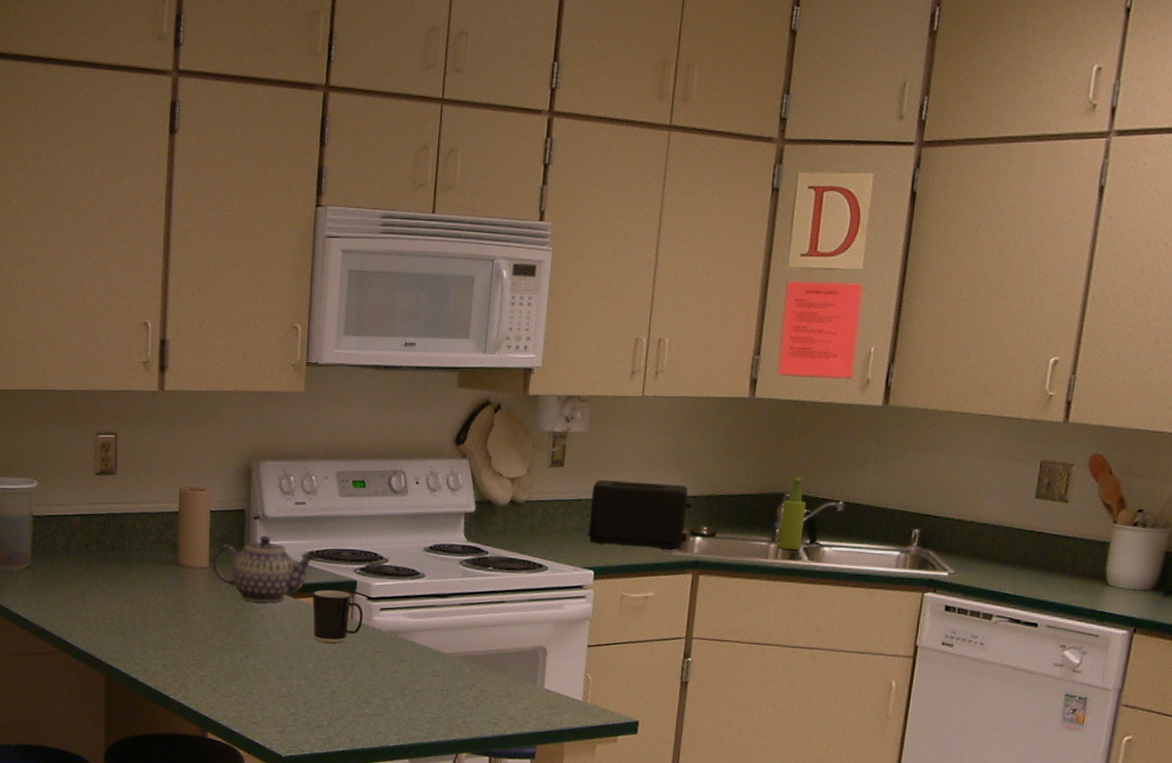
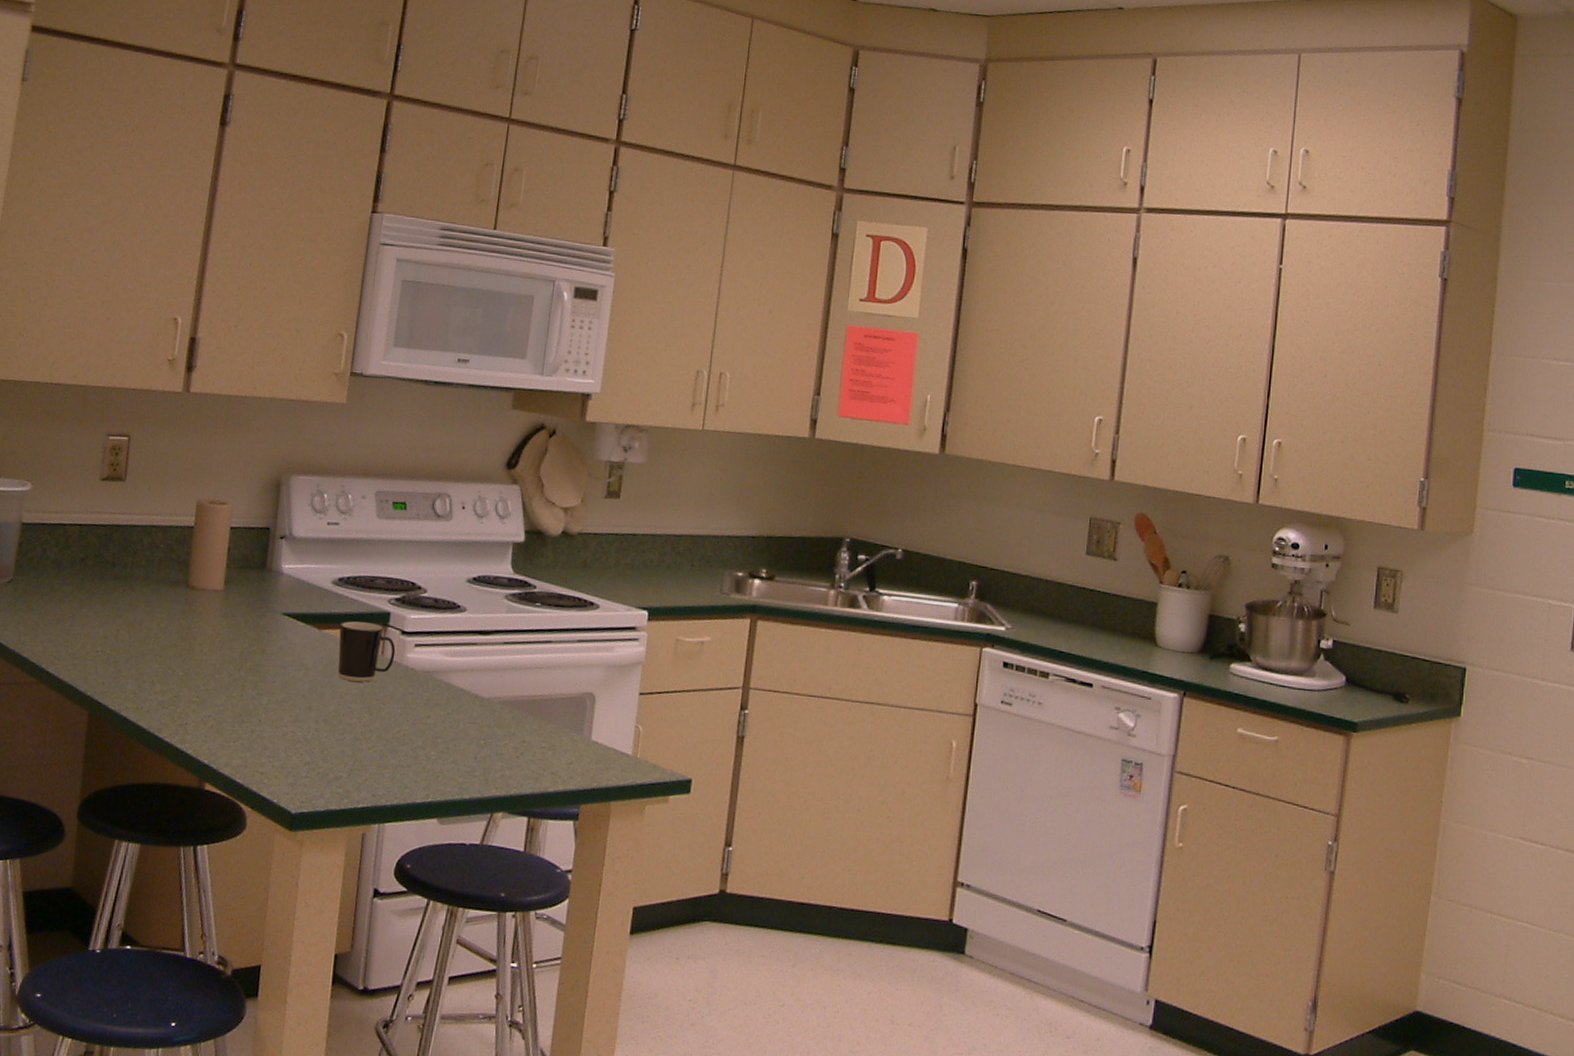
teapot: present [211,535,317,603] -> none [226,556,347,634]
toaster: present [587,480,692,550] -> none [642,514,751,593]
soap dispenser: present [778,477,807,551] -> none [837,521,866,598]

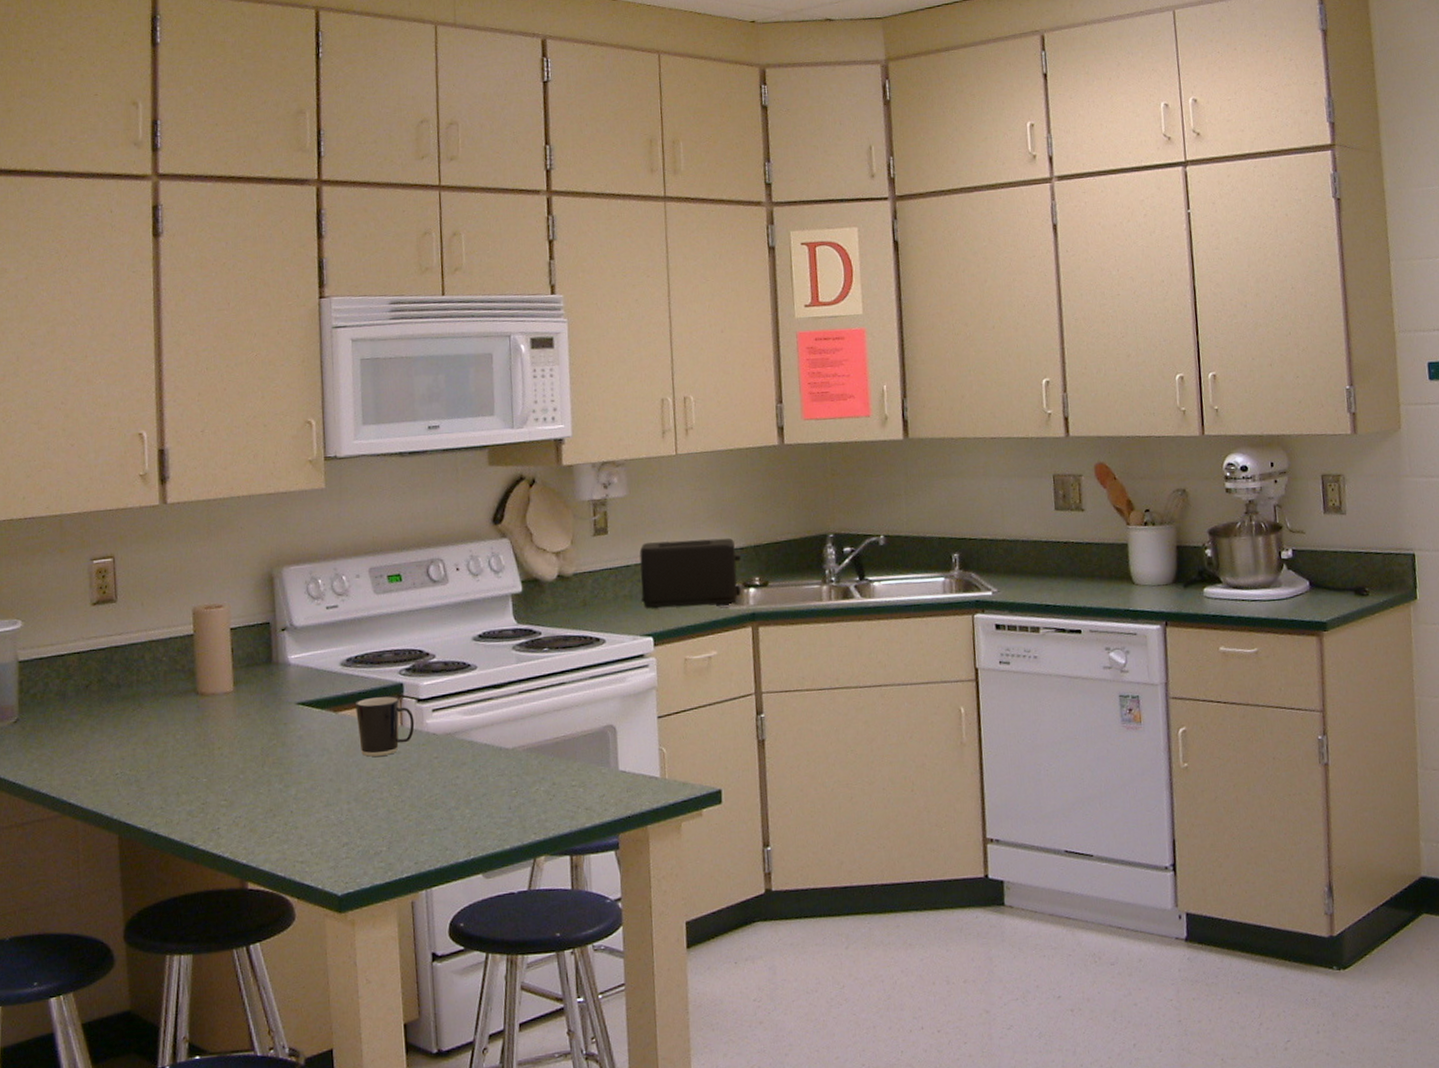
toaster: none [642,514,751,593] -> present [639,538,741,609]

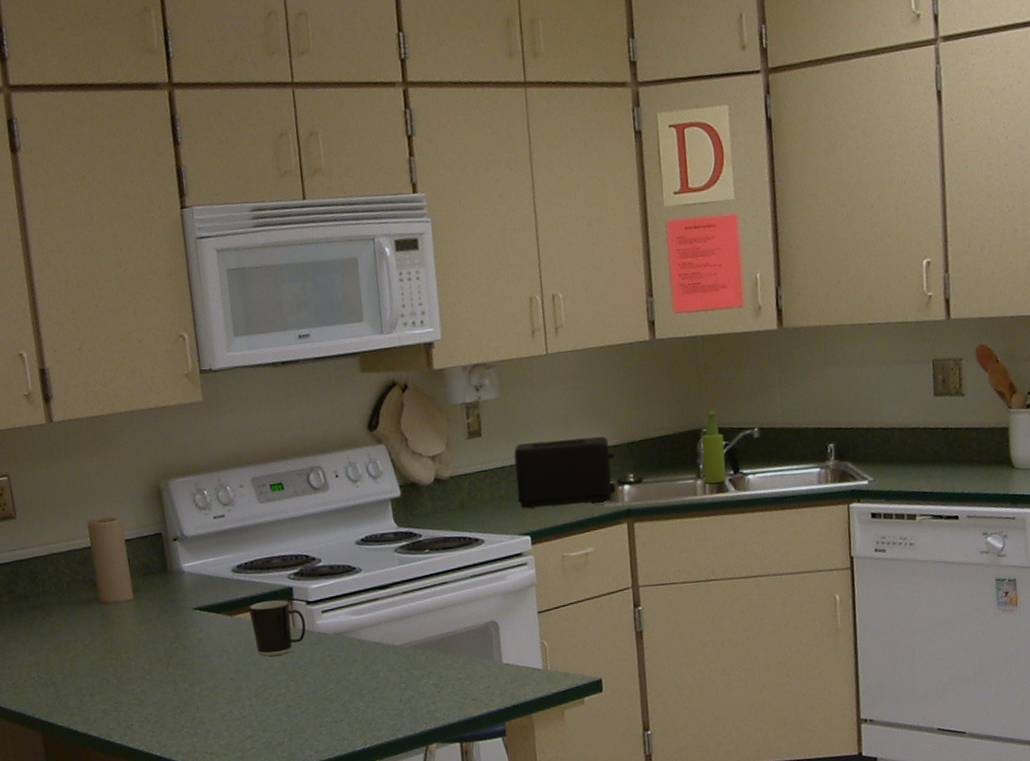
soap dispenser: none [827,516,852,590] -> present [701,410,726,484]

